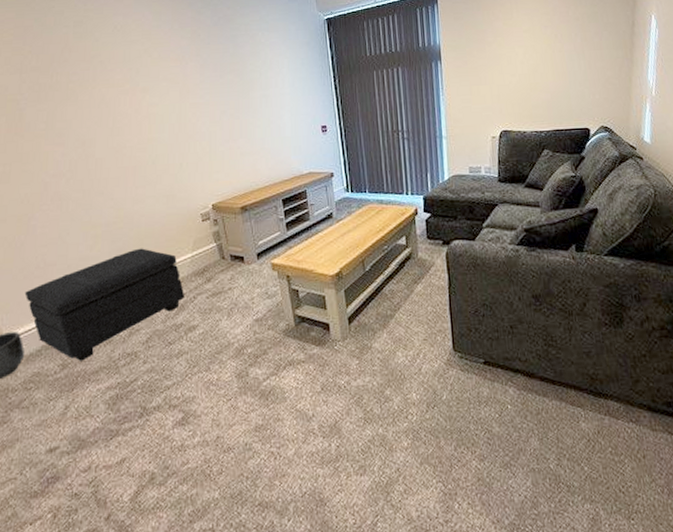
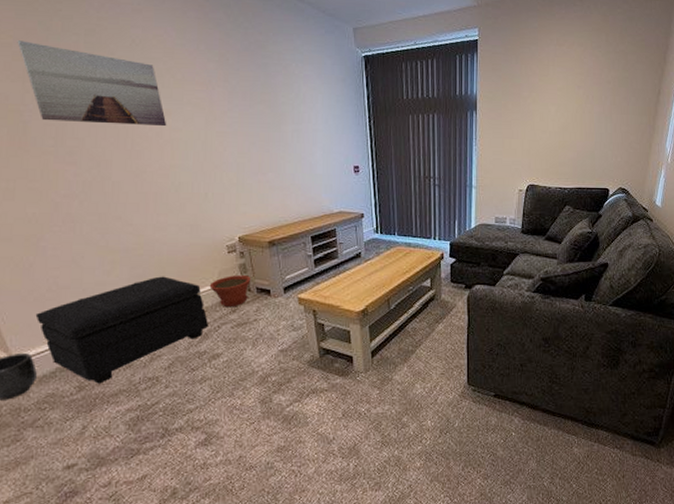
wall art: none [16,37,145,107] -> present [17,40,167,127]
plant pot: none [185,243,225,277] -> present [209,275,251,308]

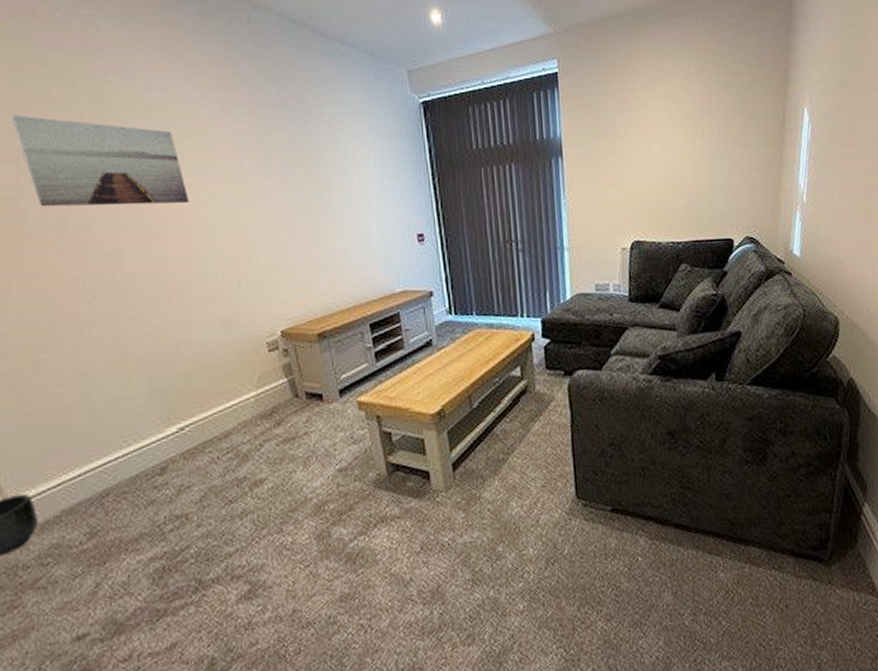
footstool: present [35,276,208,384] -> none [35,386,247,528]
plant pot: present [209,275,251,308] -> none [247,378,299,420]

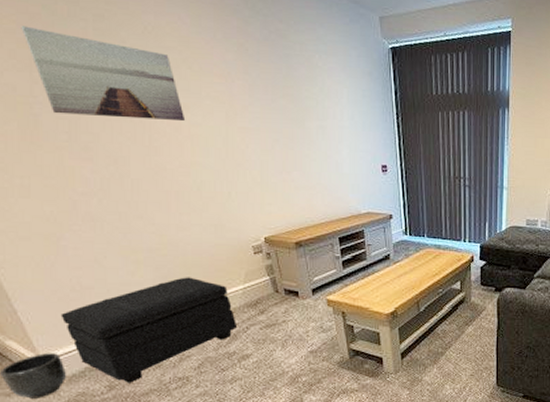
footstool: none [35,386,247,528] -> present [60,277,236,383]

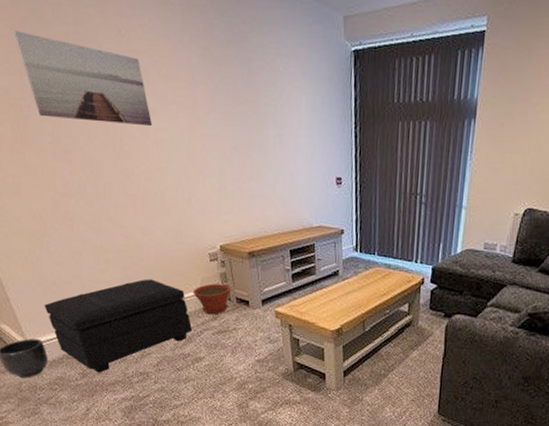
plant pot: none [236,277,279,309] -> present [193,284,232,315]

